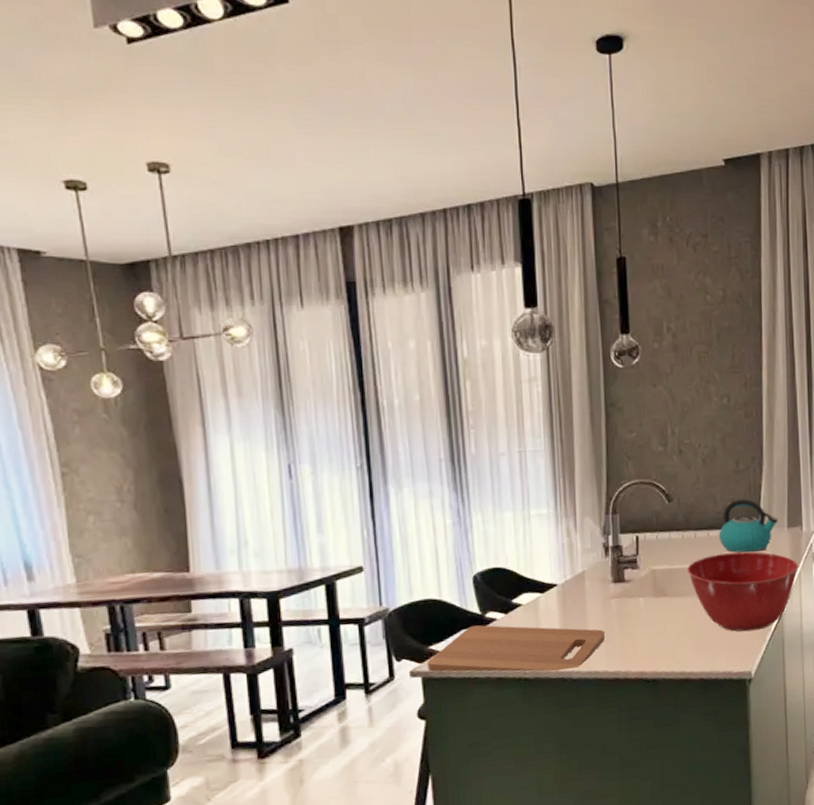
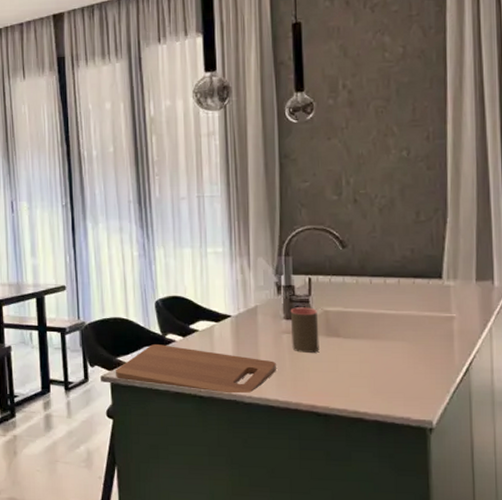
cup: none [618,568,647,617] -> present [290,307,319,353]
mixing bowl: present [687,551,799,632] -> none [362,301,489,381]
kettle: present [718,498,779,553] -> none [396,249,465,303]

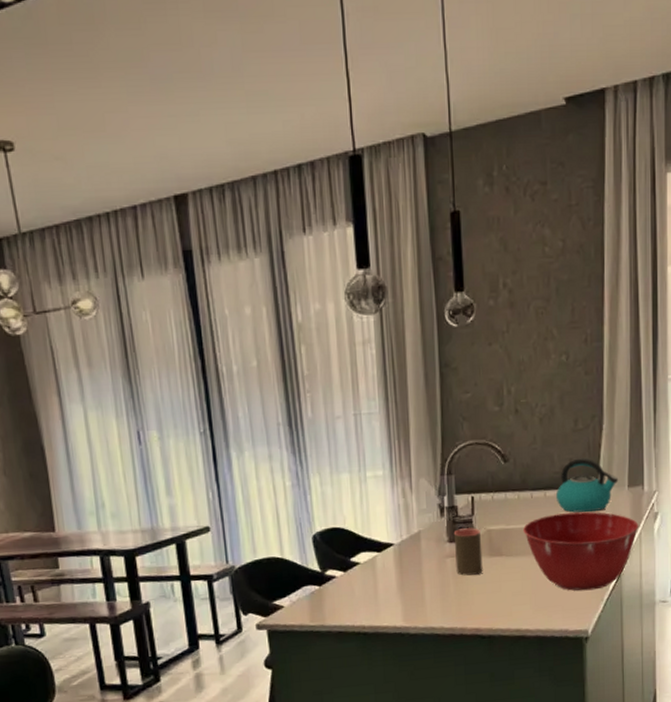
cutting board: present [116,344,276,394] -> none [272,582,441,627]
mixing bowl: none [362,301,489,381] -> present [523,511,639,591]
kettle: none [396,249,465,303] -> present [555,458,619,513]

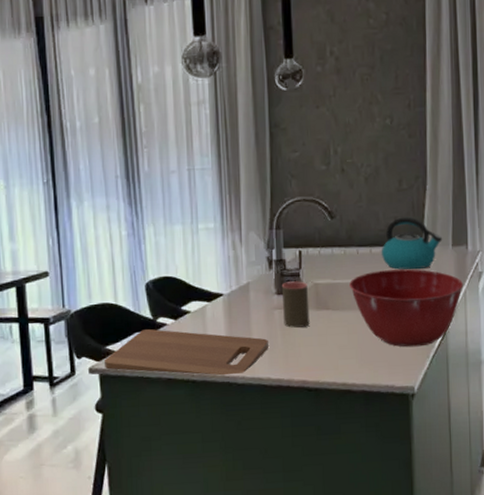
cutting board: none [272,582,441,627] -> present [105,329,268,376]

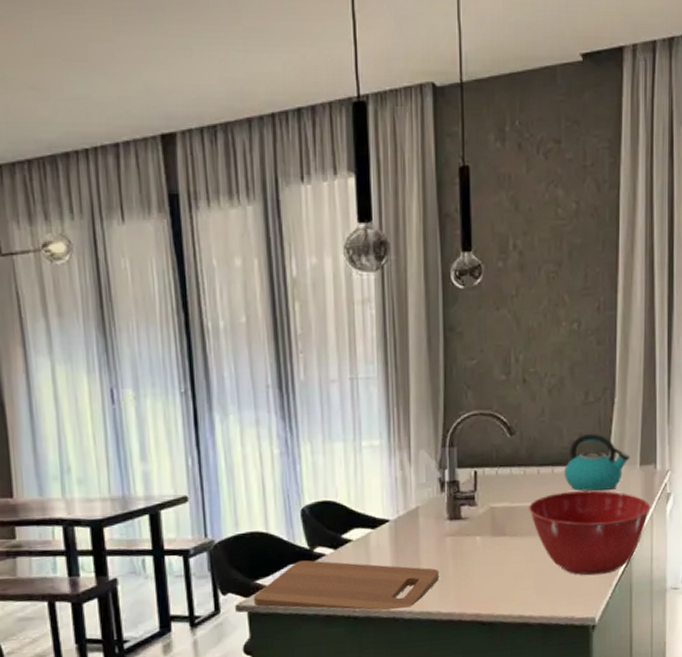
cup: present [281,281,310,328] -> none [454,505,485,557]

